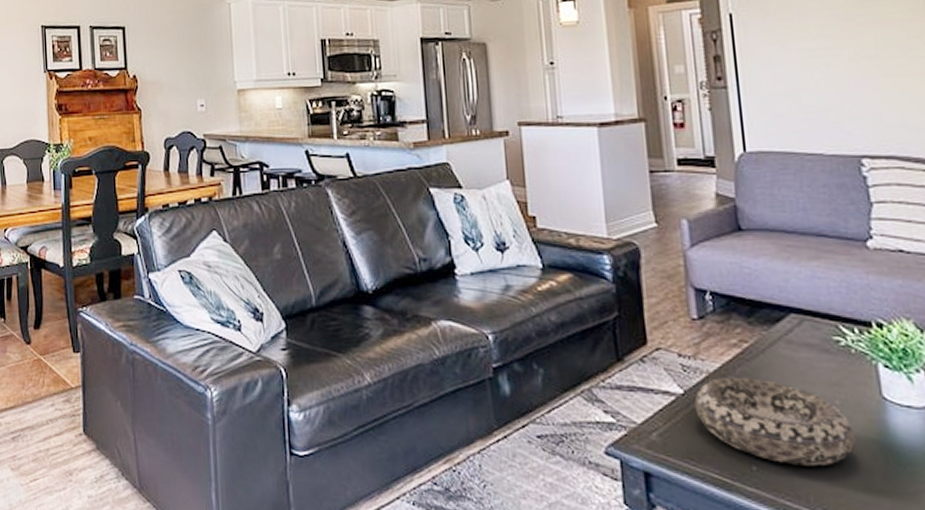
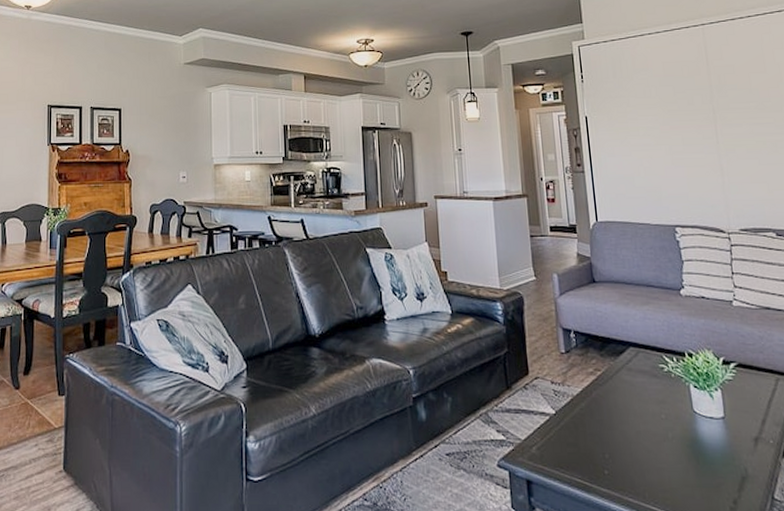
decorative bowl: present [694,377,855,467] -> none [563,399,676,469]

